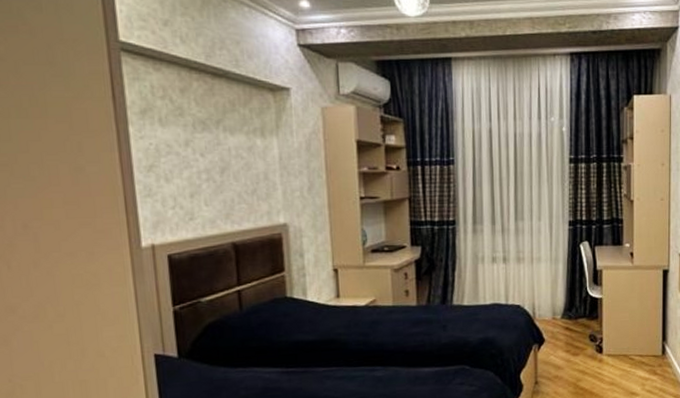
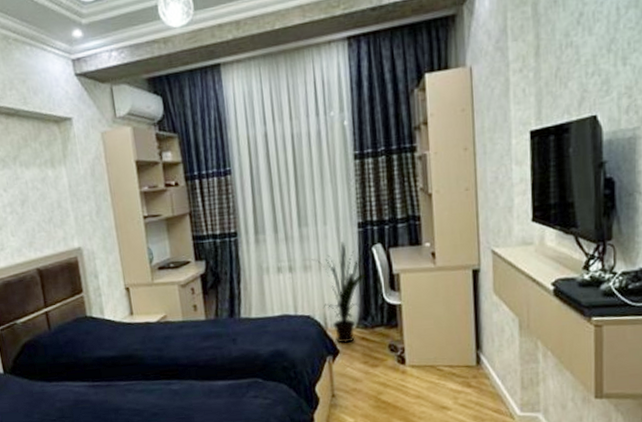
house plant: none [525,237,573,333] -> present [311,242,366,343]

